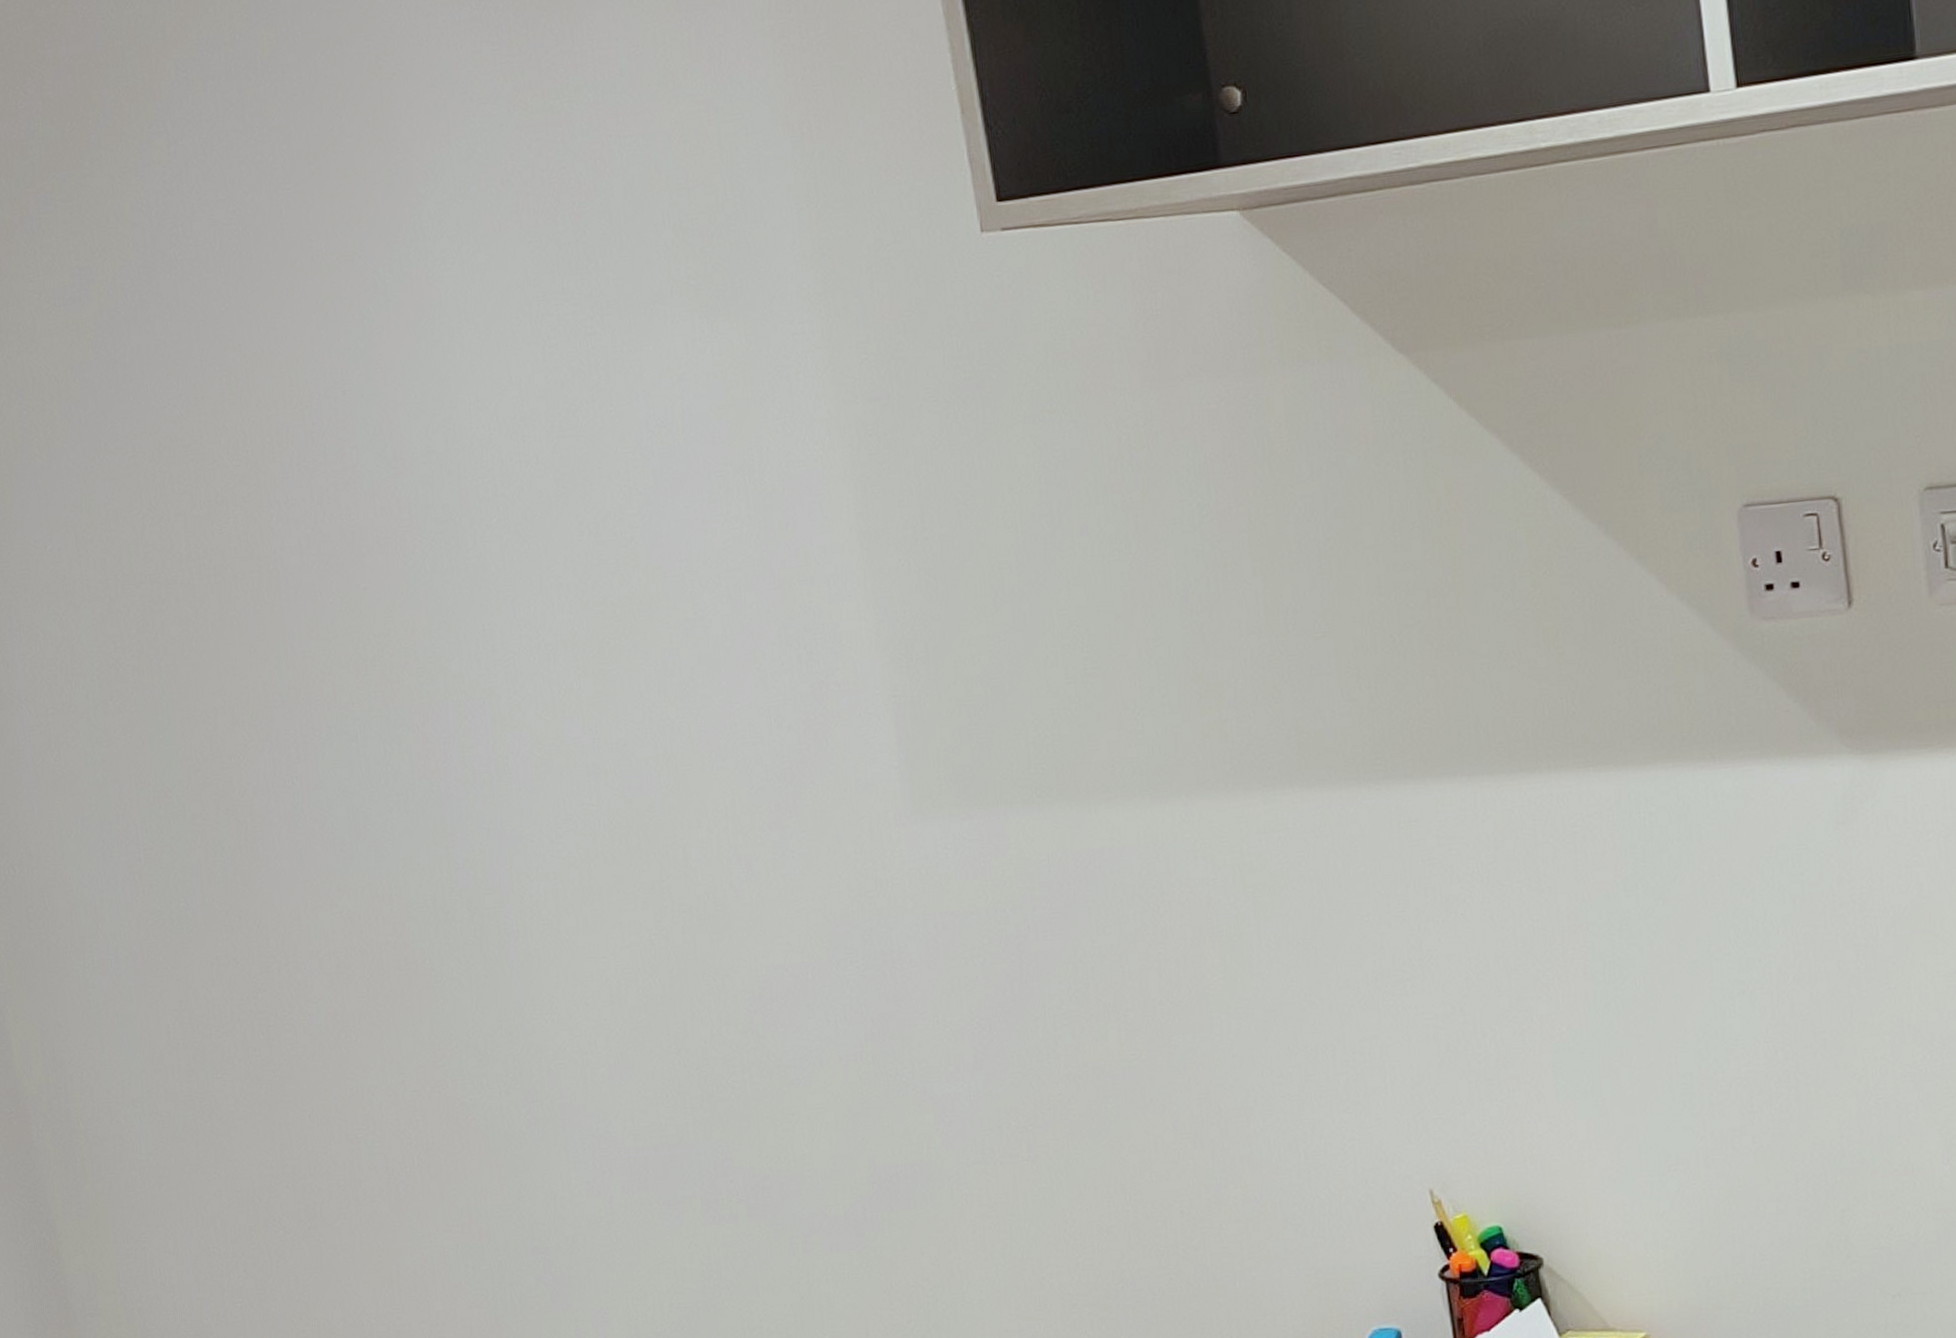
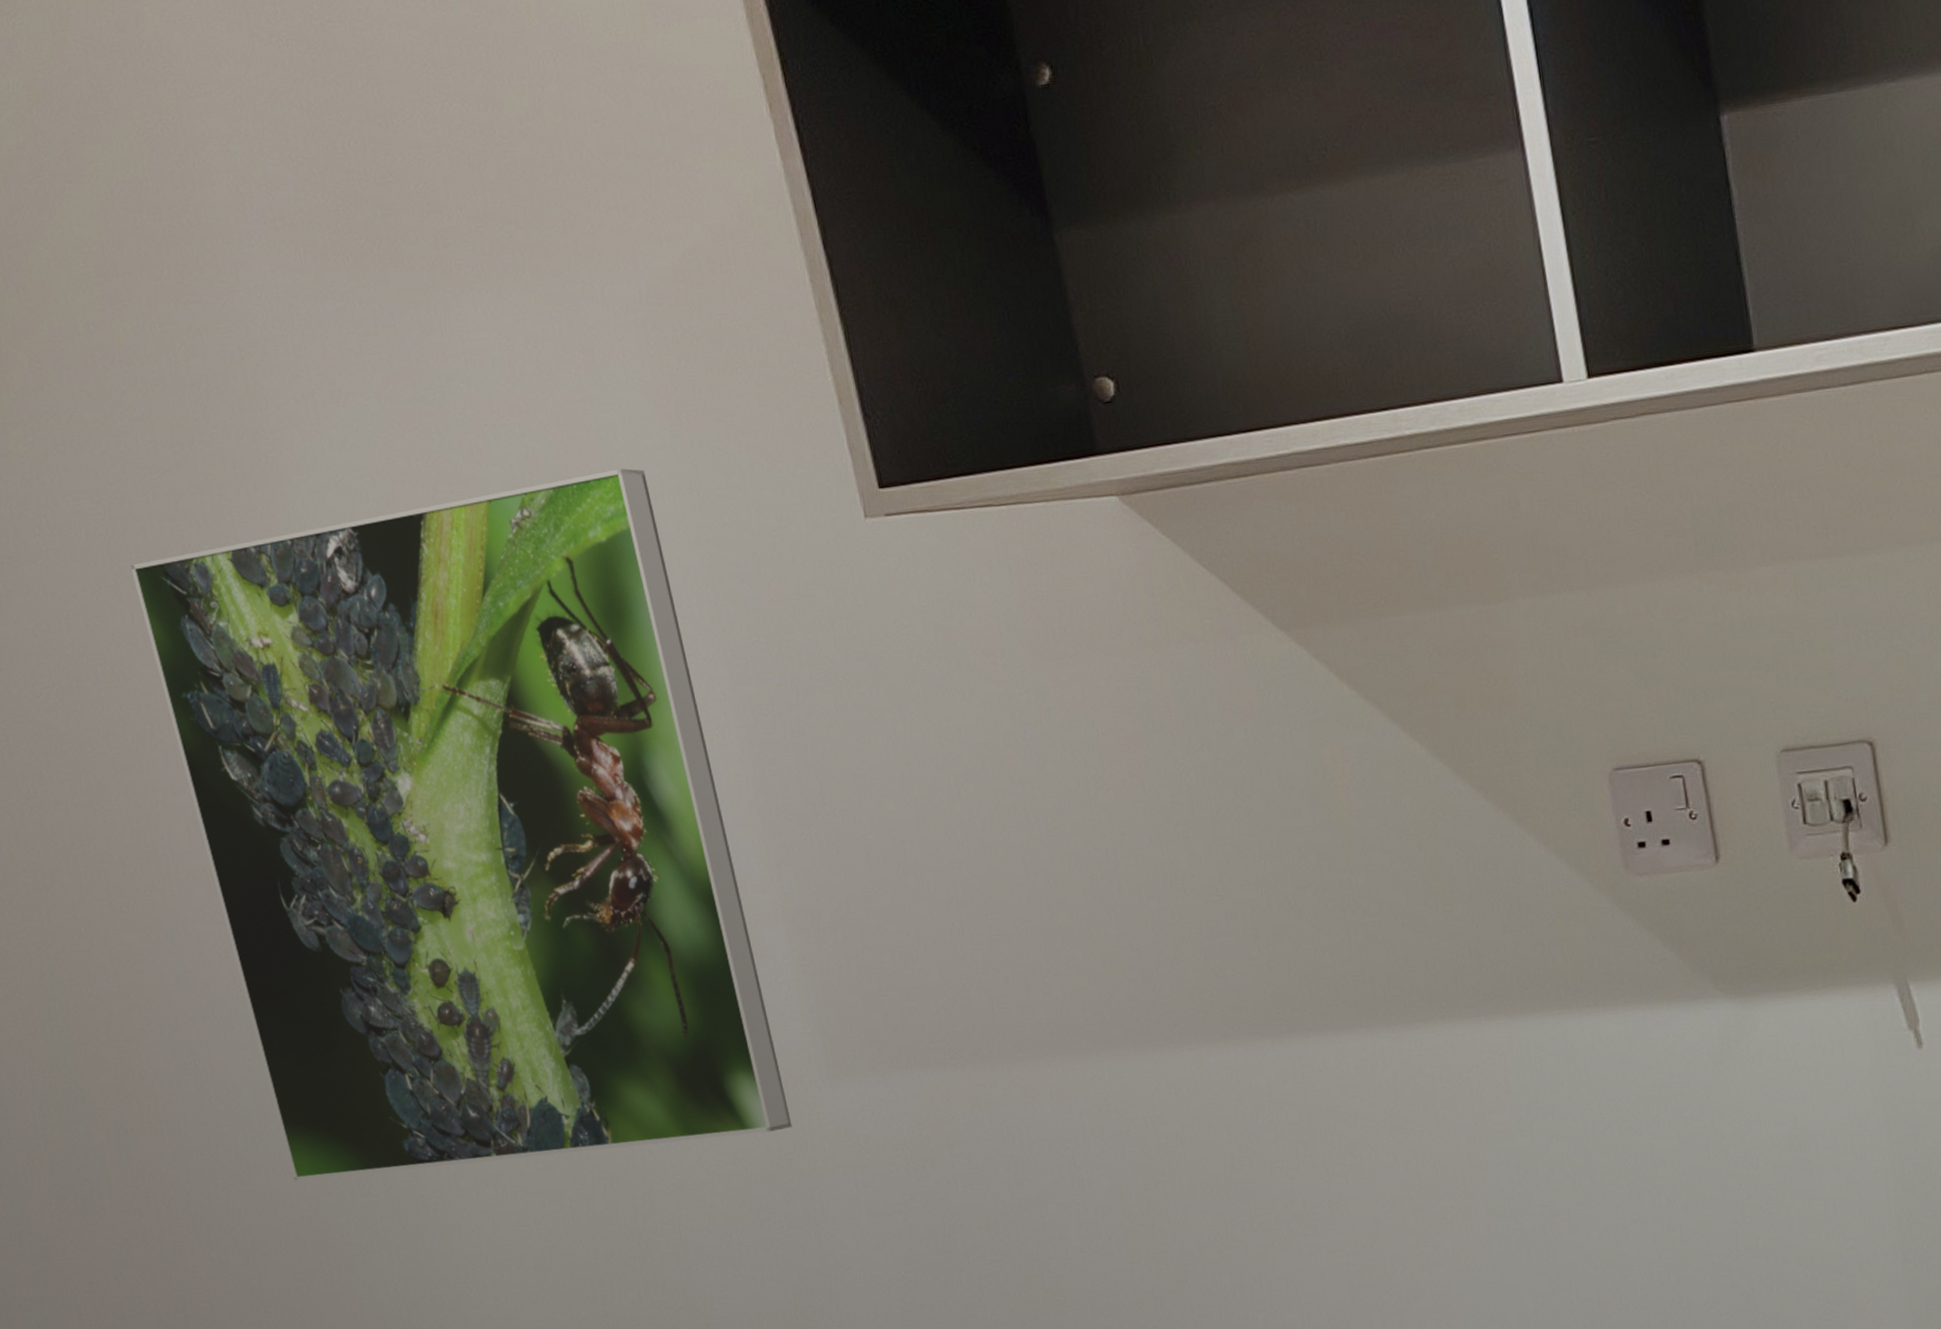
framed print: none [260,180,874,905] -> present [130,468,792,1182]

